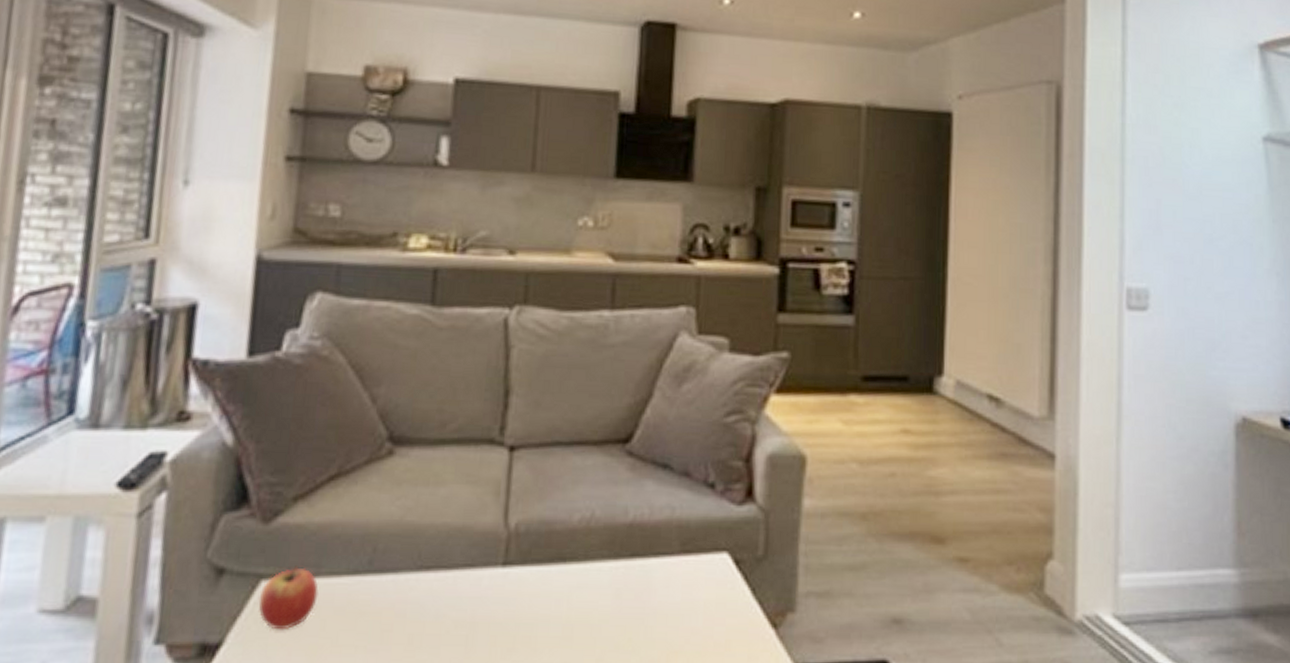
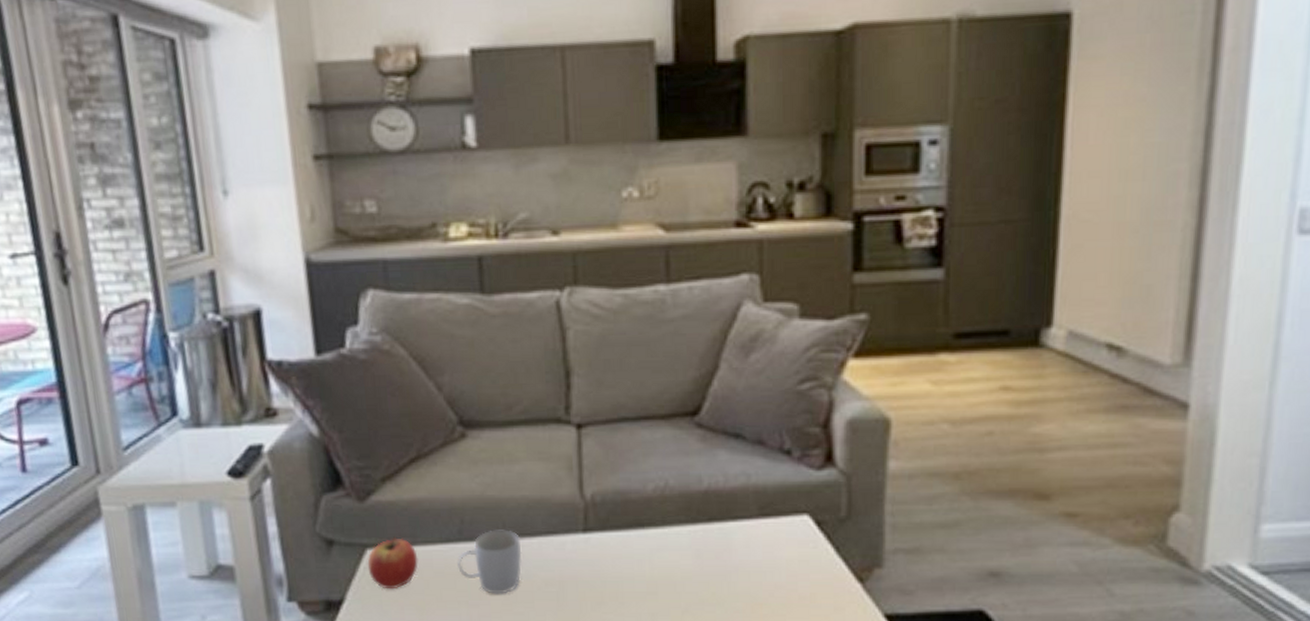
mug: none [362,560,435,638] -> present [458,530,522,594]

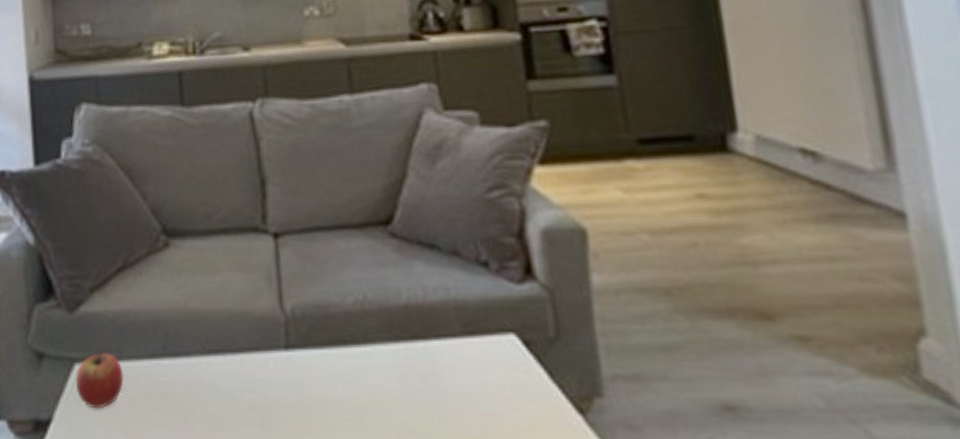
mug: present [458,530,522,594] -> none [162,345,225,418]

